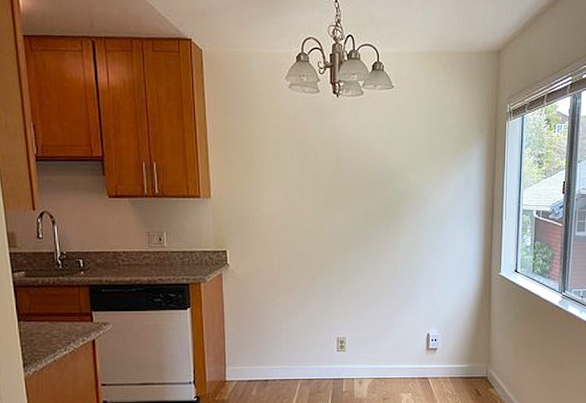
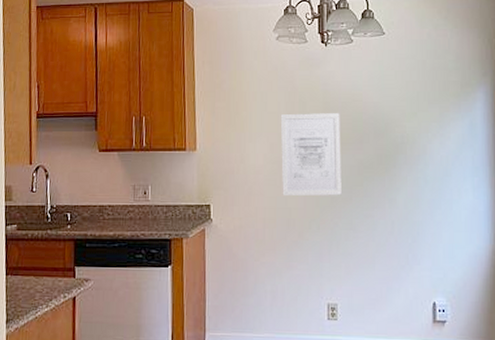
wall art: none [293,163,351,243] -> present [280,112,342,197]

